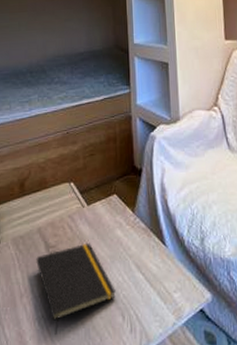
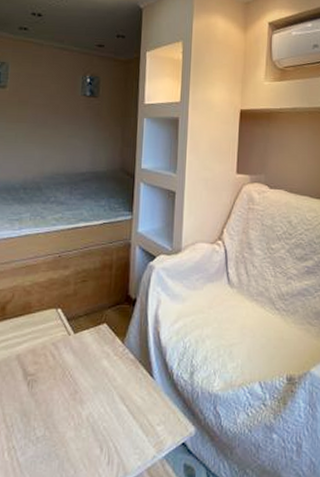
notepad: present [36,242,116,336] -> none [11,372,96,467]

